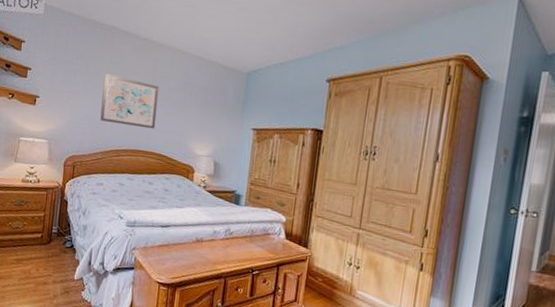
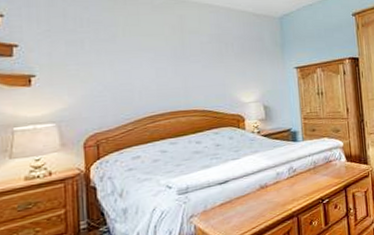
wall art: present [100,73,159,129] -> none [121,37,193,89]

